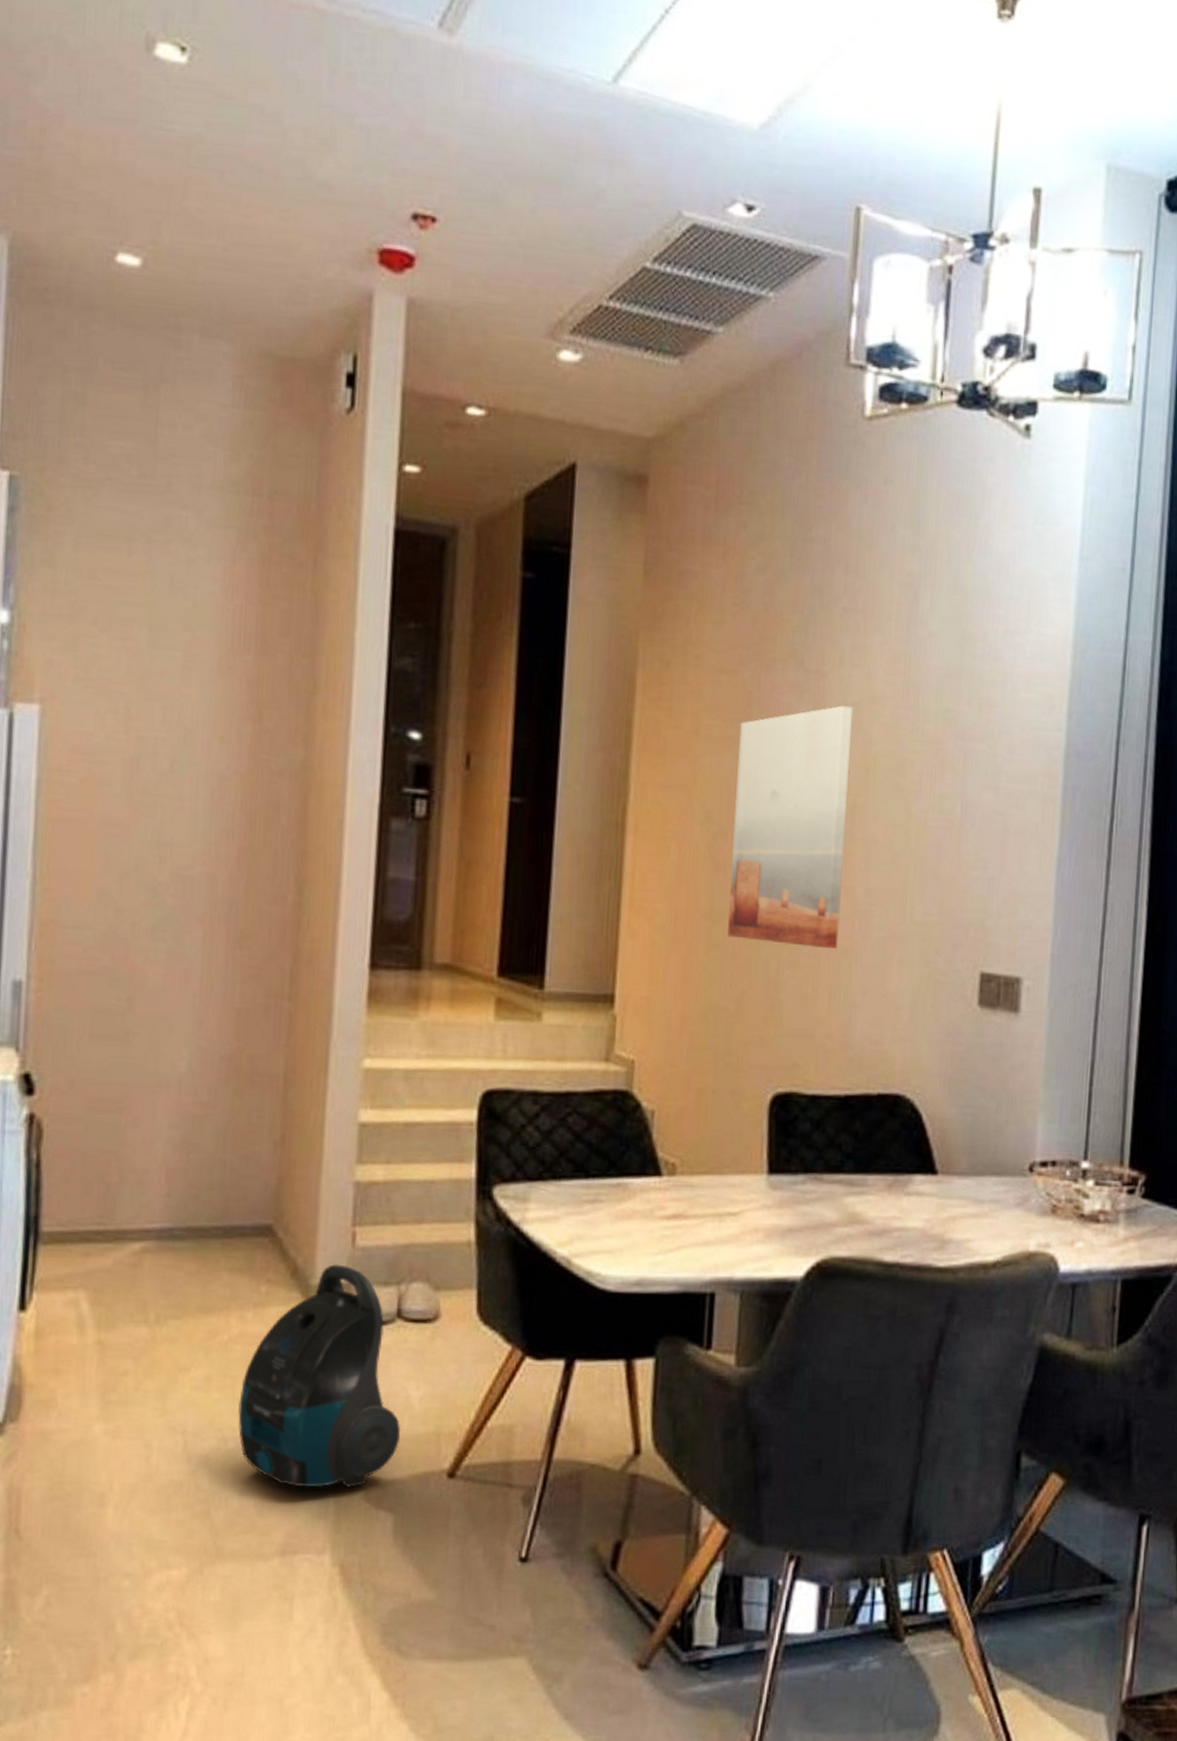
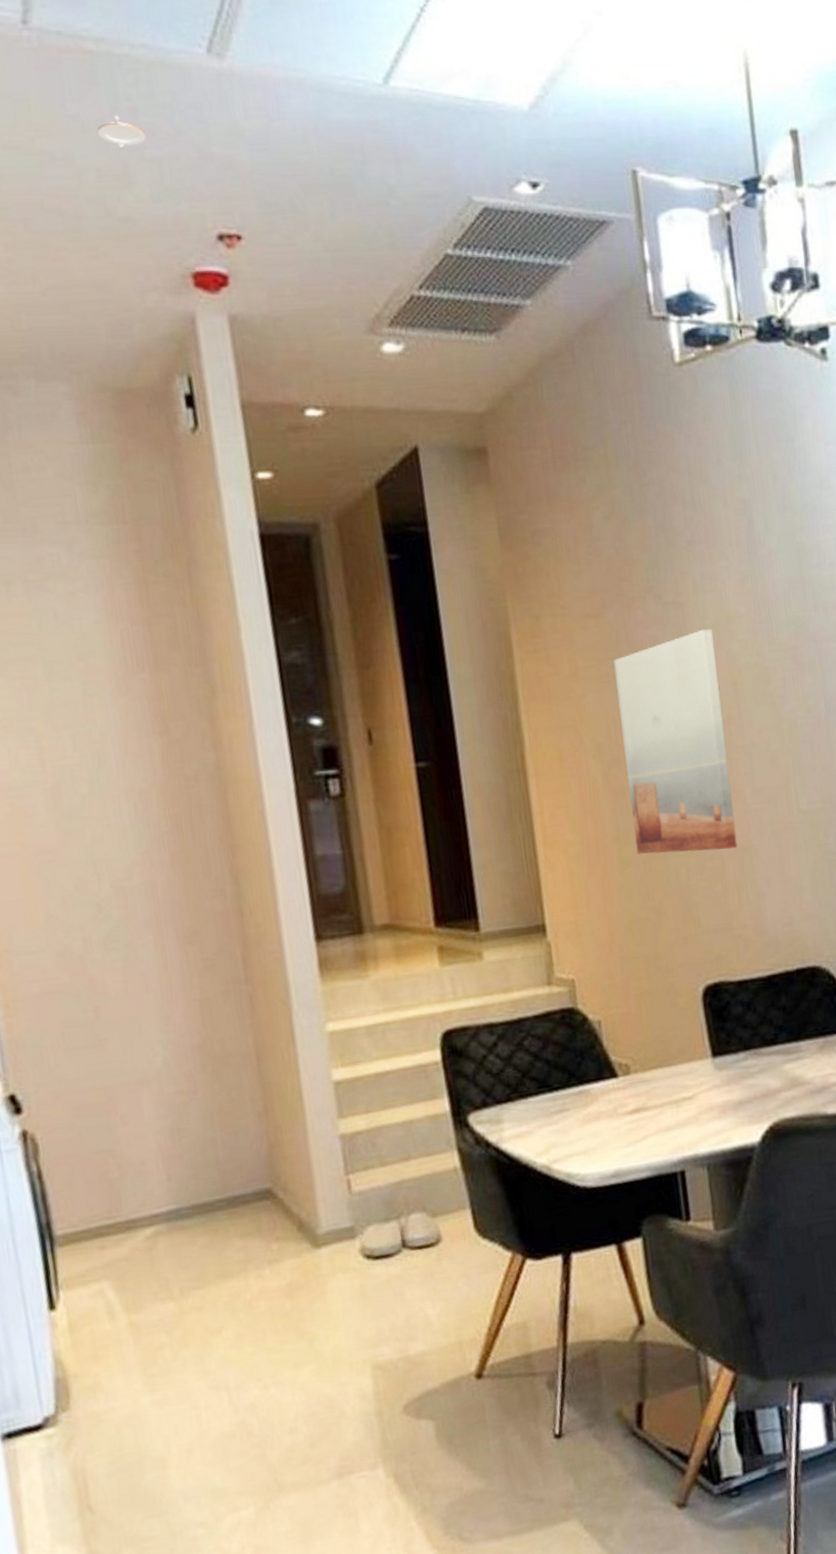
vacuum cleaner: present [238,1264,401,1488] -> none [271,1211,427,1416]
recessed light: none [311,78,361,113] -> present [97,116,147,149]

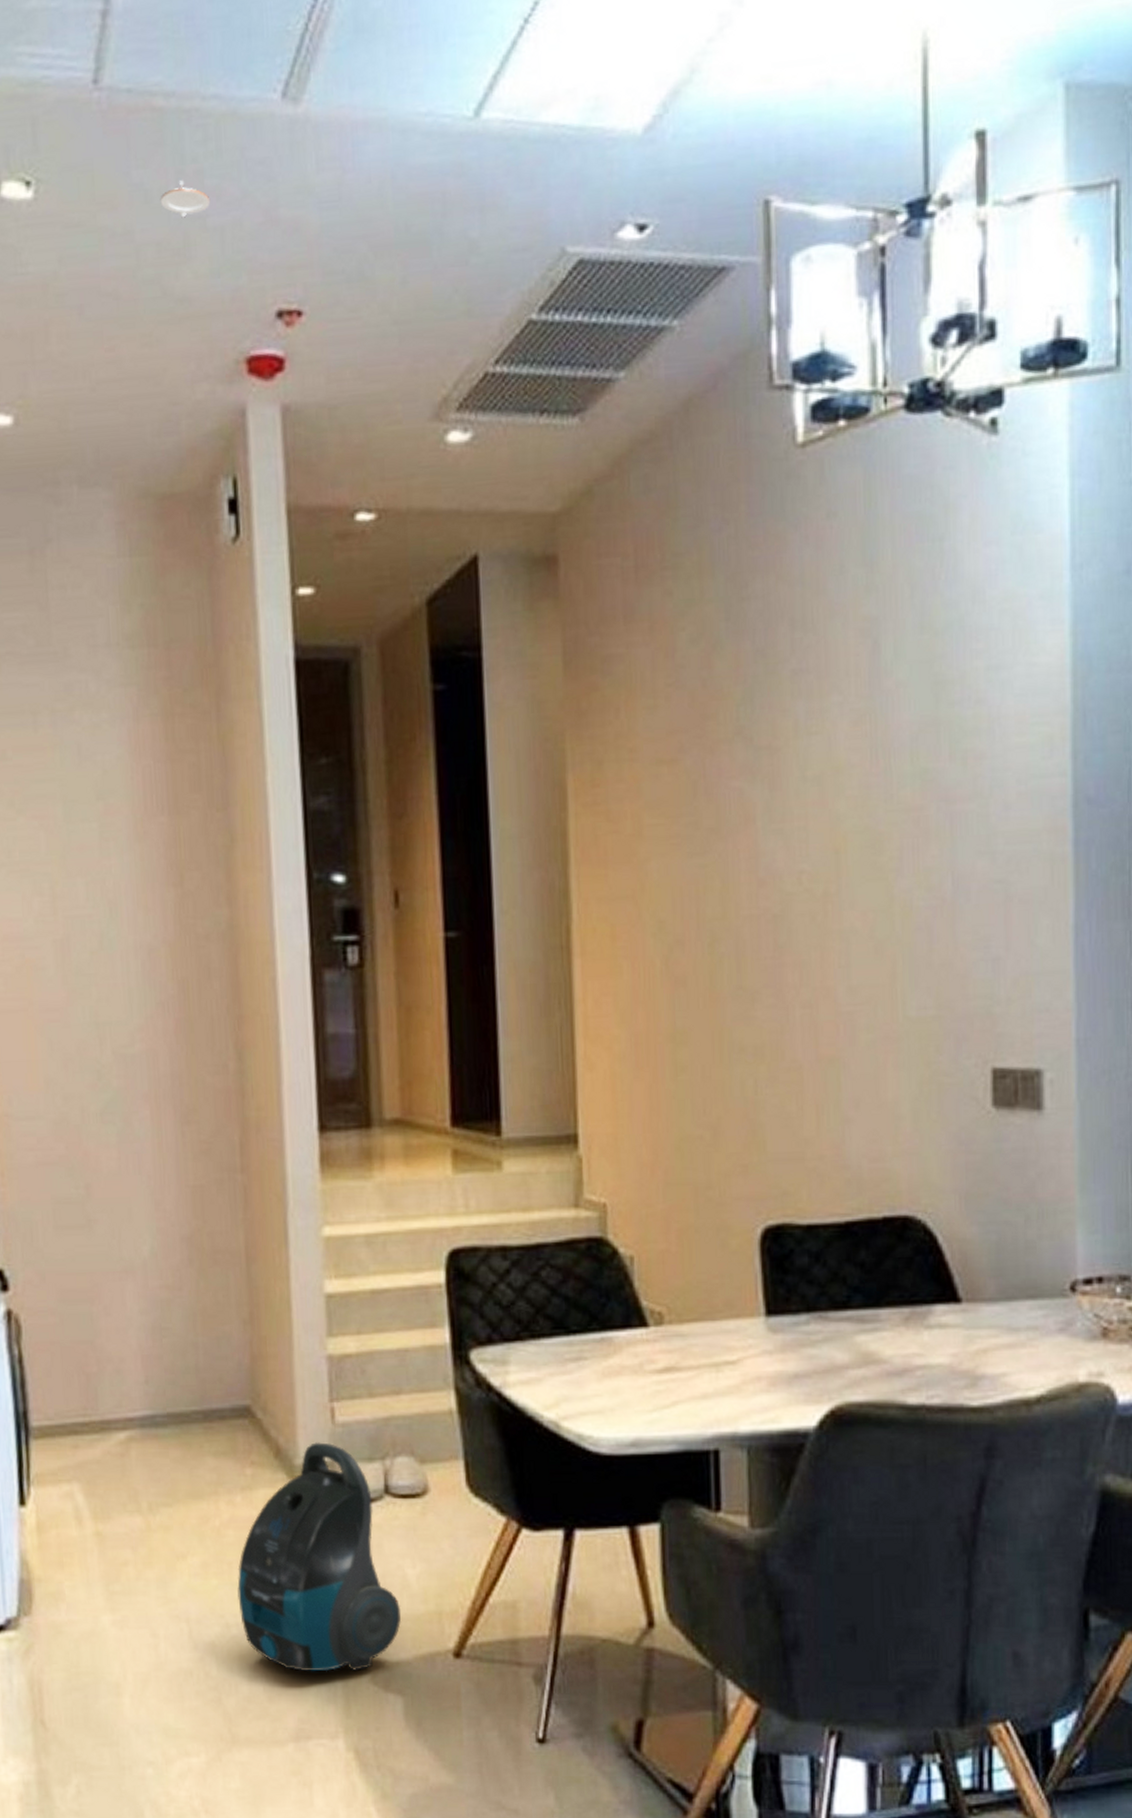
vacuum cleaner: none [271,1211,427,1416] -> present [237,1442,402,1672]
wall art: present [613,629,738,854] -> none [687,781,821,1060]

